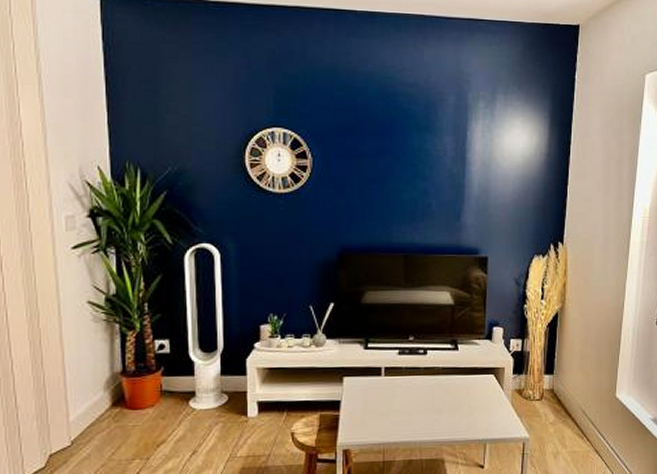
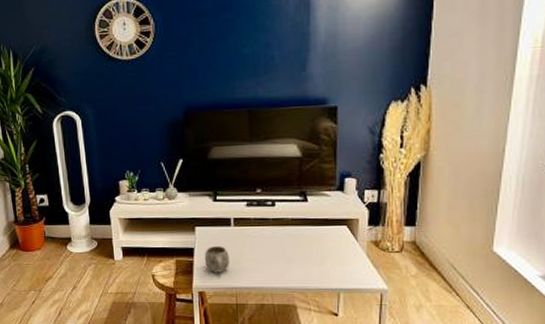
mug: none [351,397,378,428] -> present [204,245,229,273]

